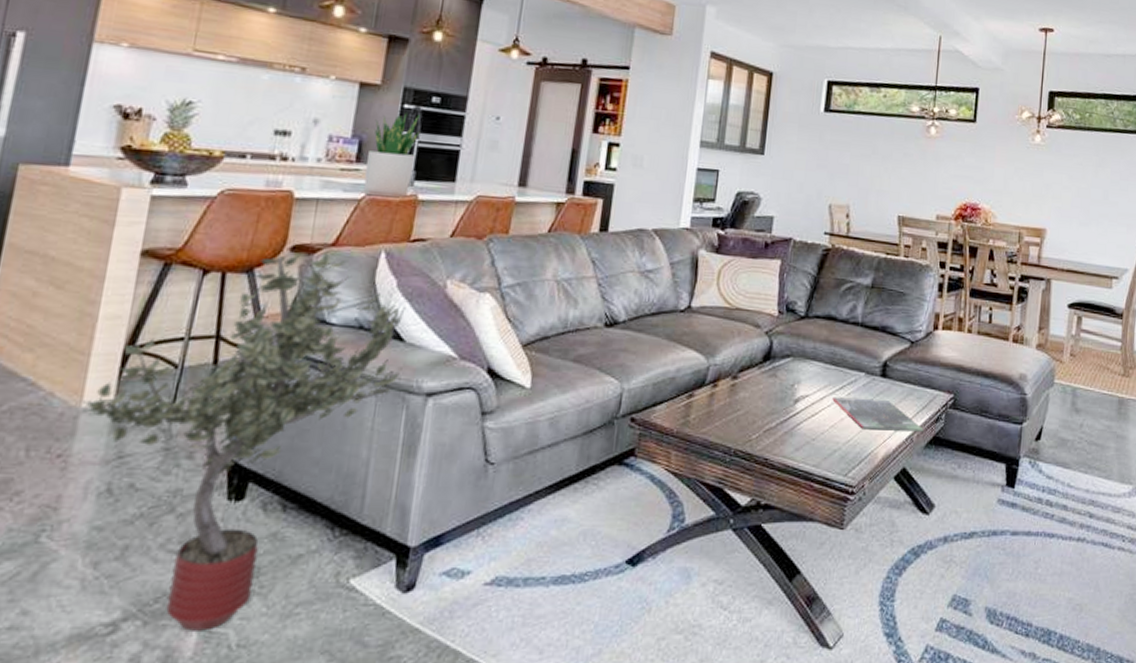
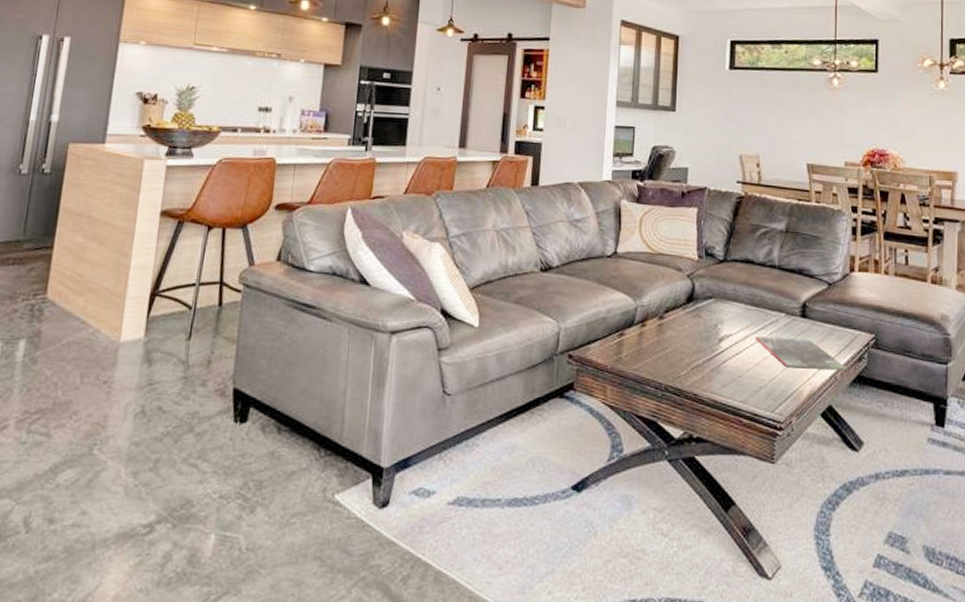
potted tree: present [82,253,406,631] -> none [121,210,370,535]
planter: present [363,113,421,198] -> none [331,88,375,162]

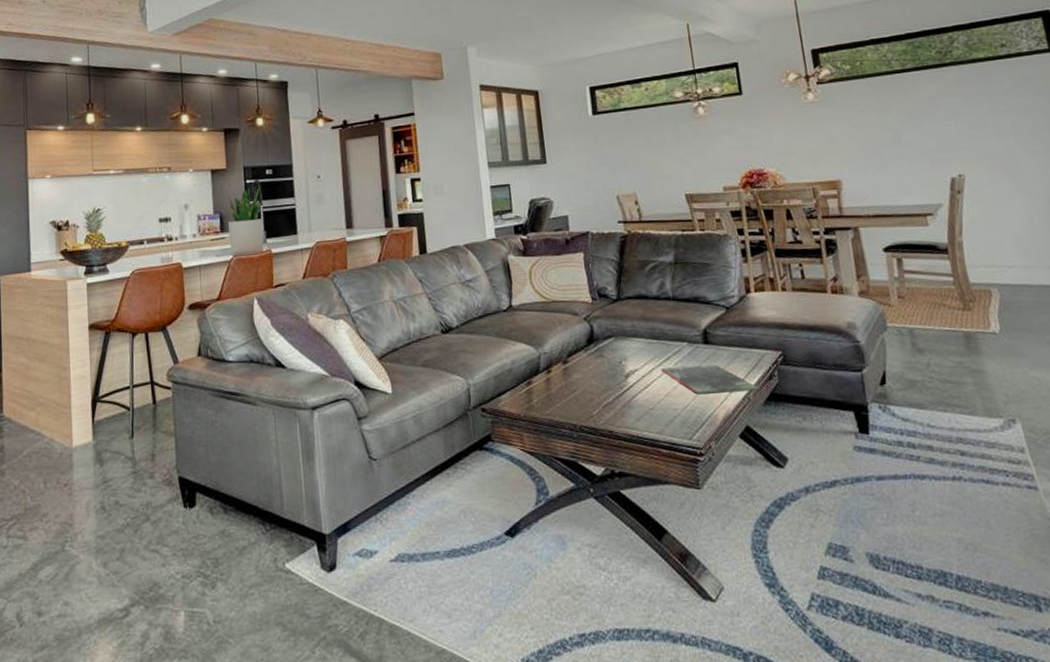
planter: none [331,88,375,162] -> present [228,186,264,257]

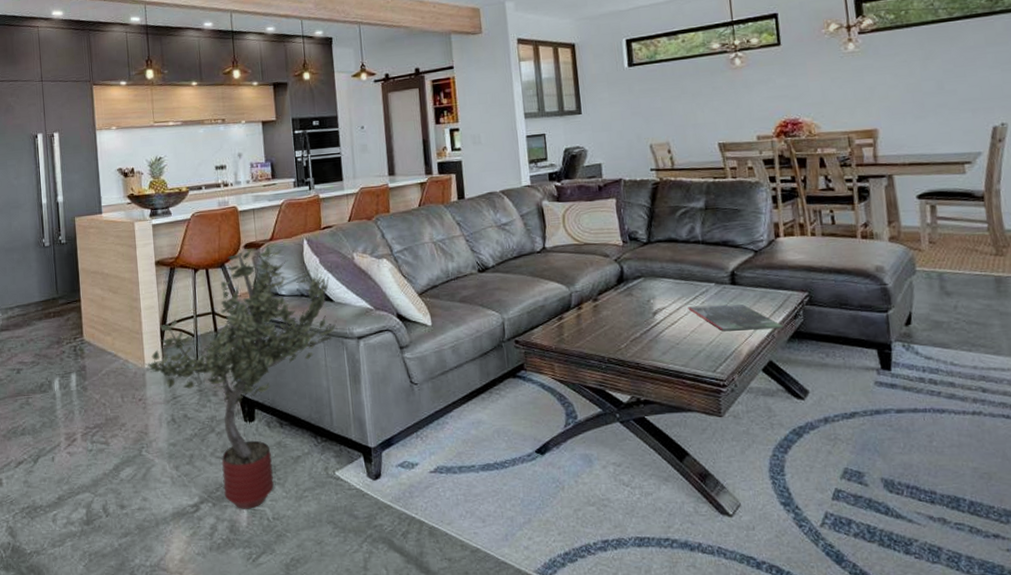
potted tree: none [73,306,288,612] -> present [145,246,336,509]
planter: present [228,186,264,257] -> none [278,136,312,201]

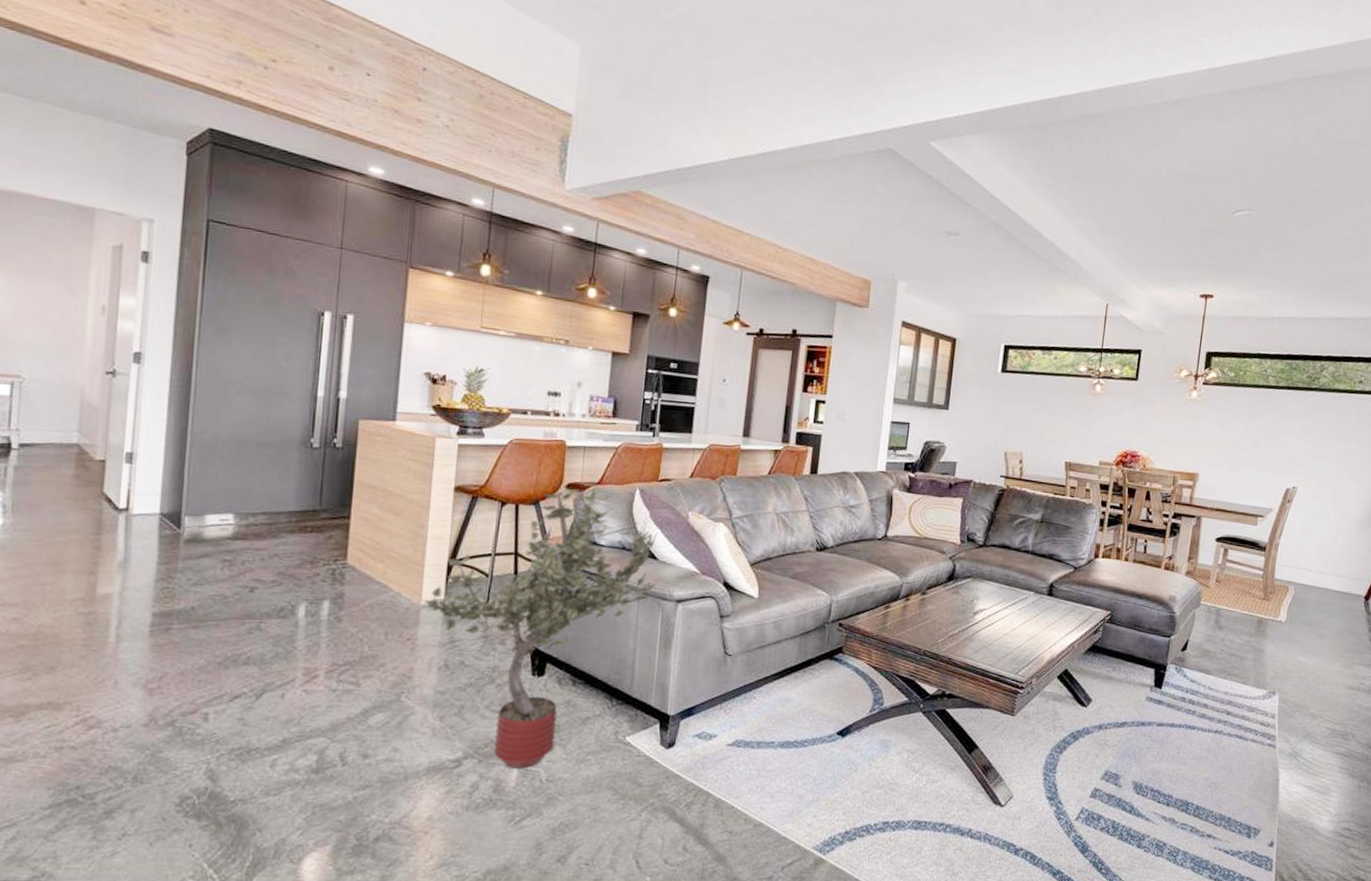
magazine: present [688,304,784,331] -> none [1006,611,1084,641]

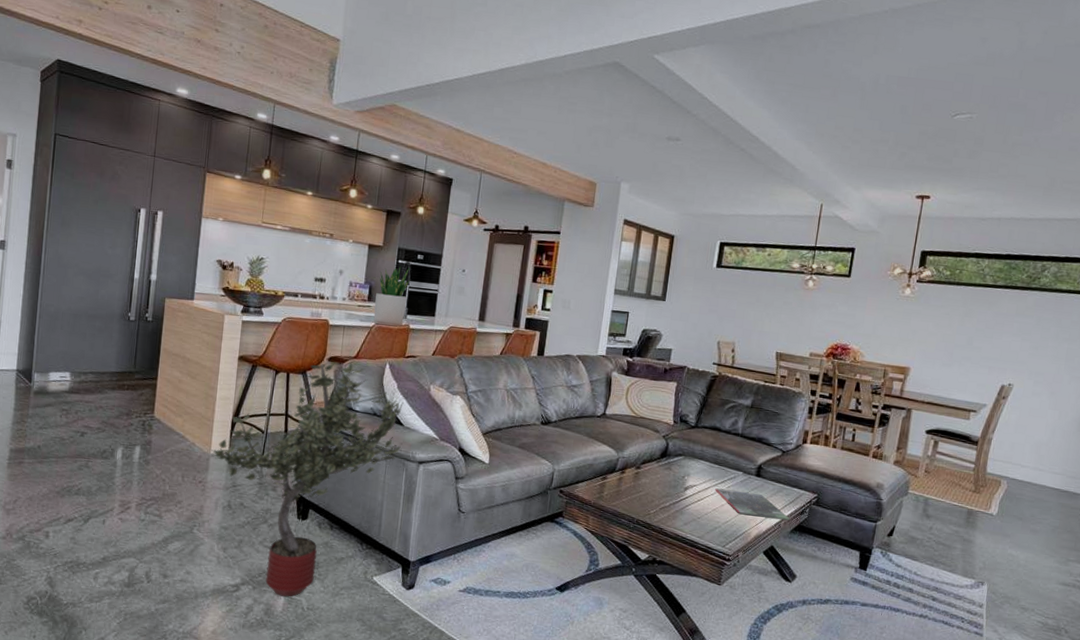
planter: none [619,376,662,447] -> present [373,266,410,327]
magazine: none [1006,611,1084,641] -> present [715,488,790,520]

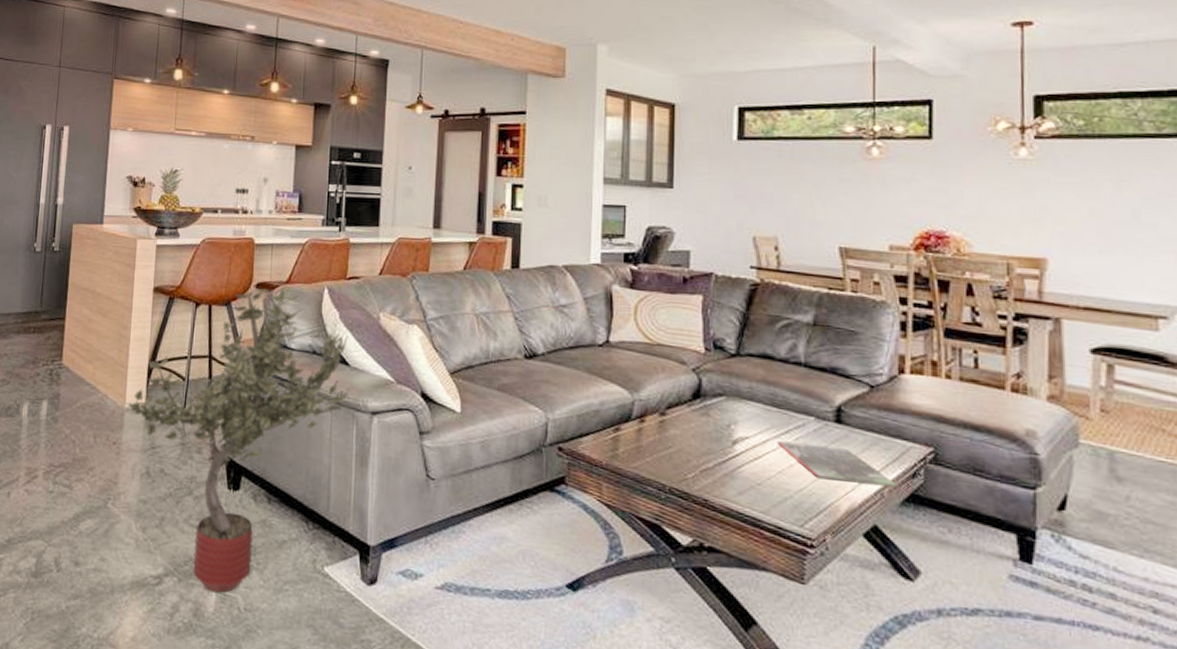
planter: present [373,266,410,327] -> none [306,168,347,242]

